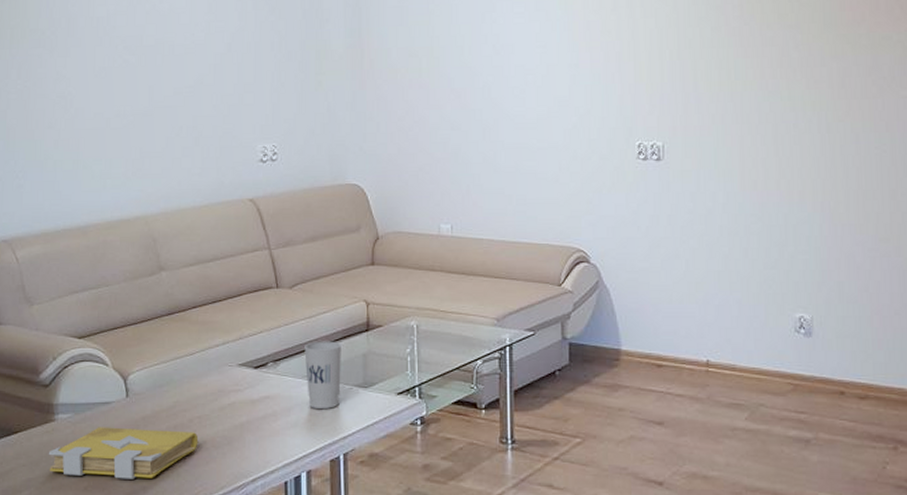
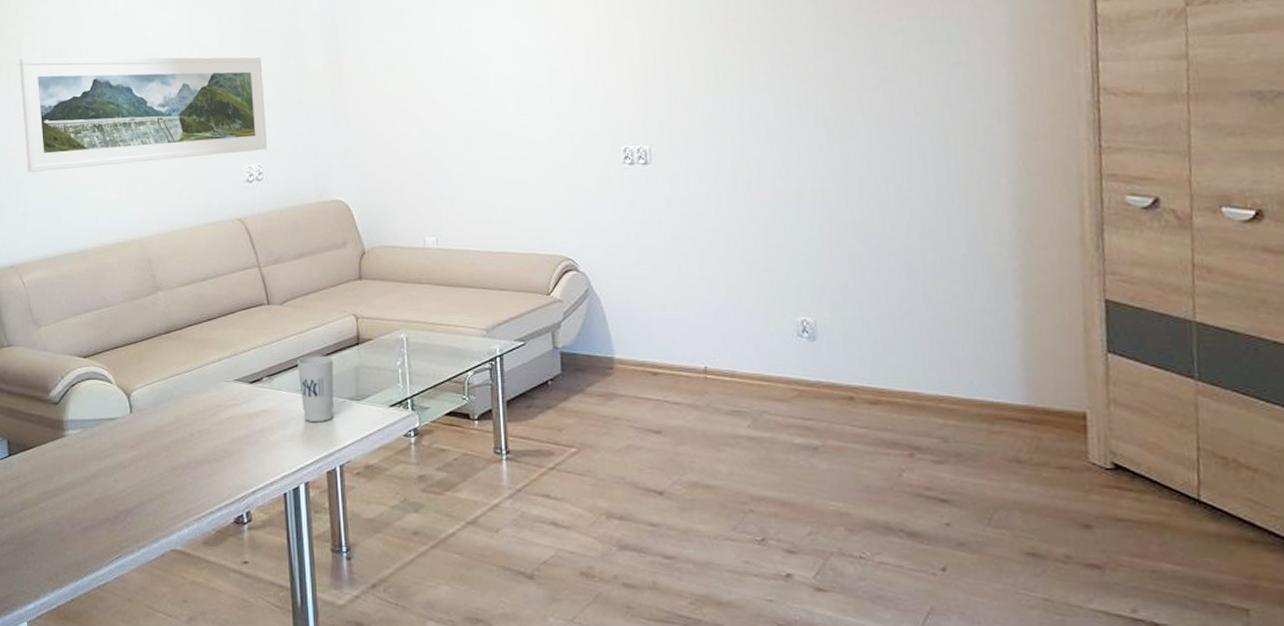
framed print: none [23,22,284,142] -> present [19,57,268,172]
spell book: present [48,427,199,479] -> none [61,442,200,492]

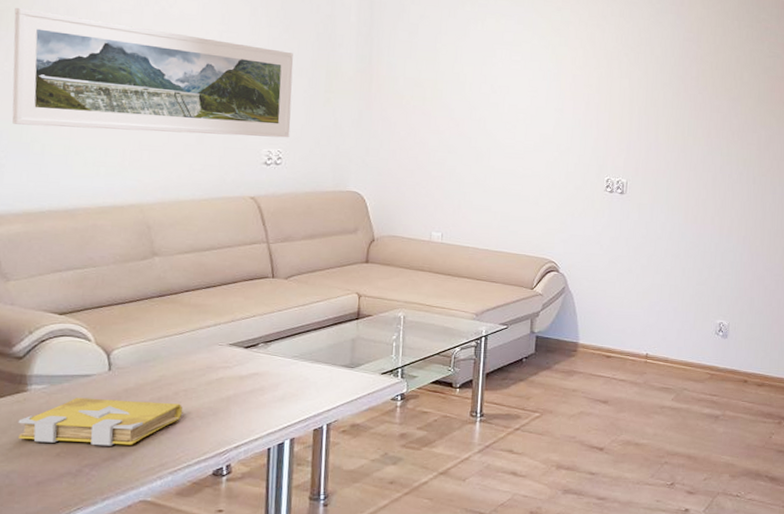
spell book: none [61,442,200,492] -> present [18,397,183,446]
cup: present [297,355,334,421] -> none [295,326,332,385]

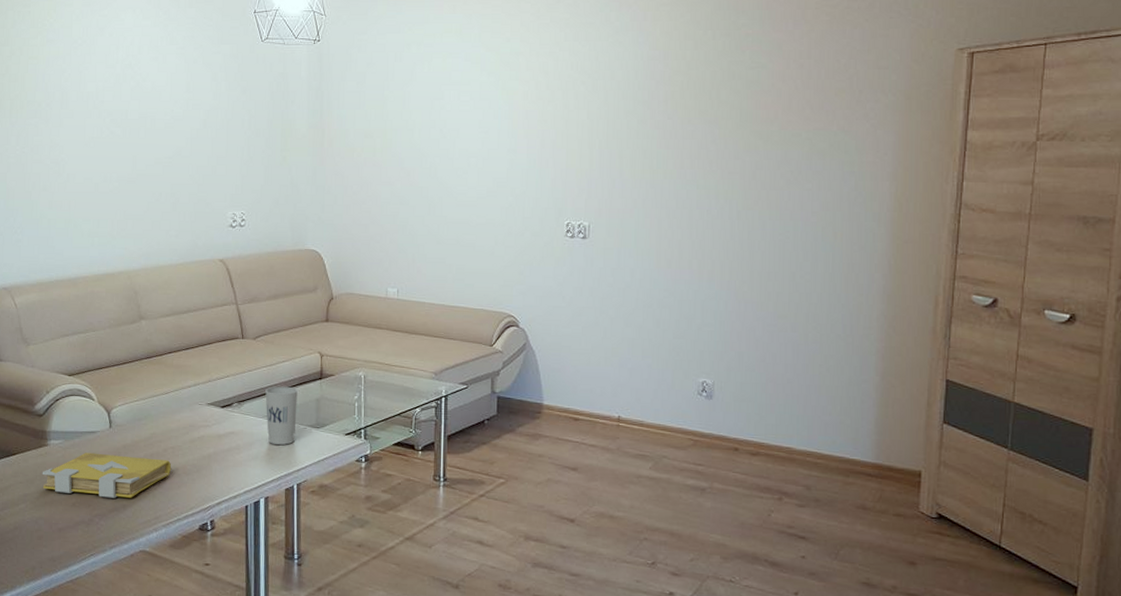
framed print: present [12,7,293,138] -> none [21,95,252,203]
cup: none [295,326,332,385] -> present [265,386,298,445]

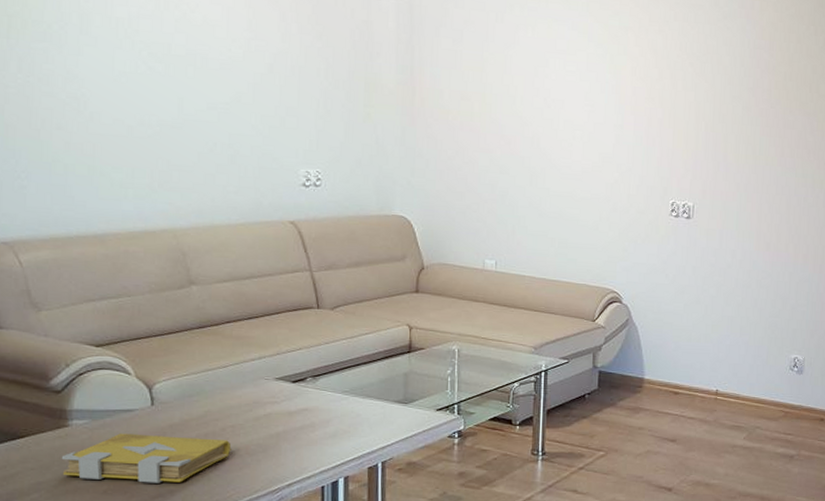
cup: present [265,386,298,445] -> none [345,360,383,421]

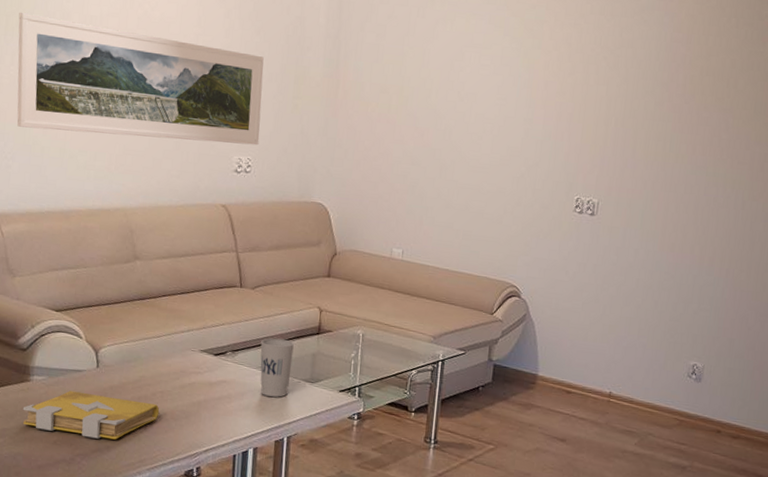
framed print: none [24,12,329,157] -> present [17,12,264,146]
cup: none [345,360,383,421] -> present [260,338,294,397]

